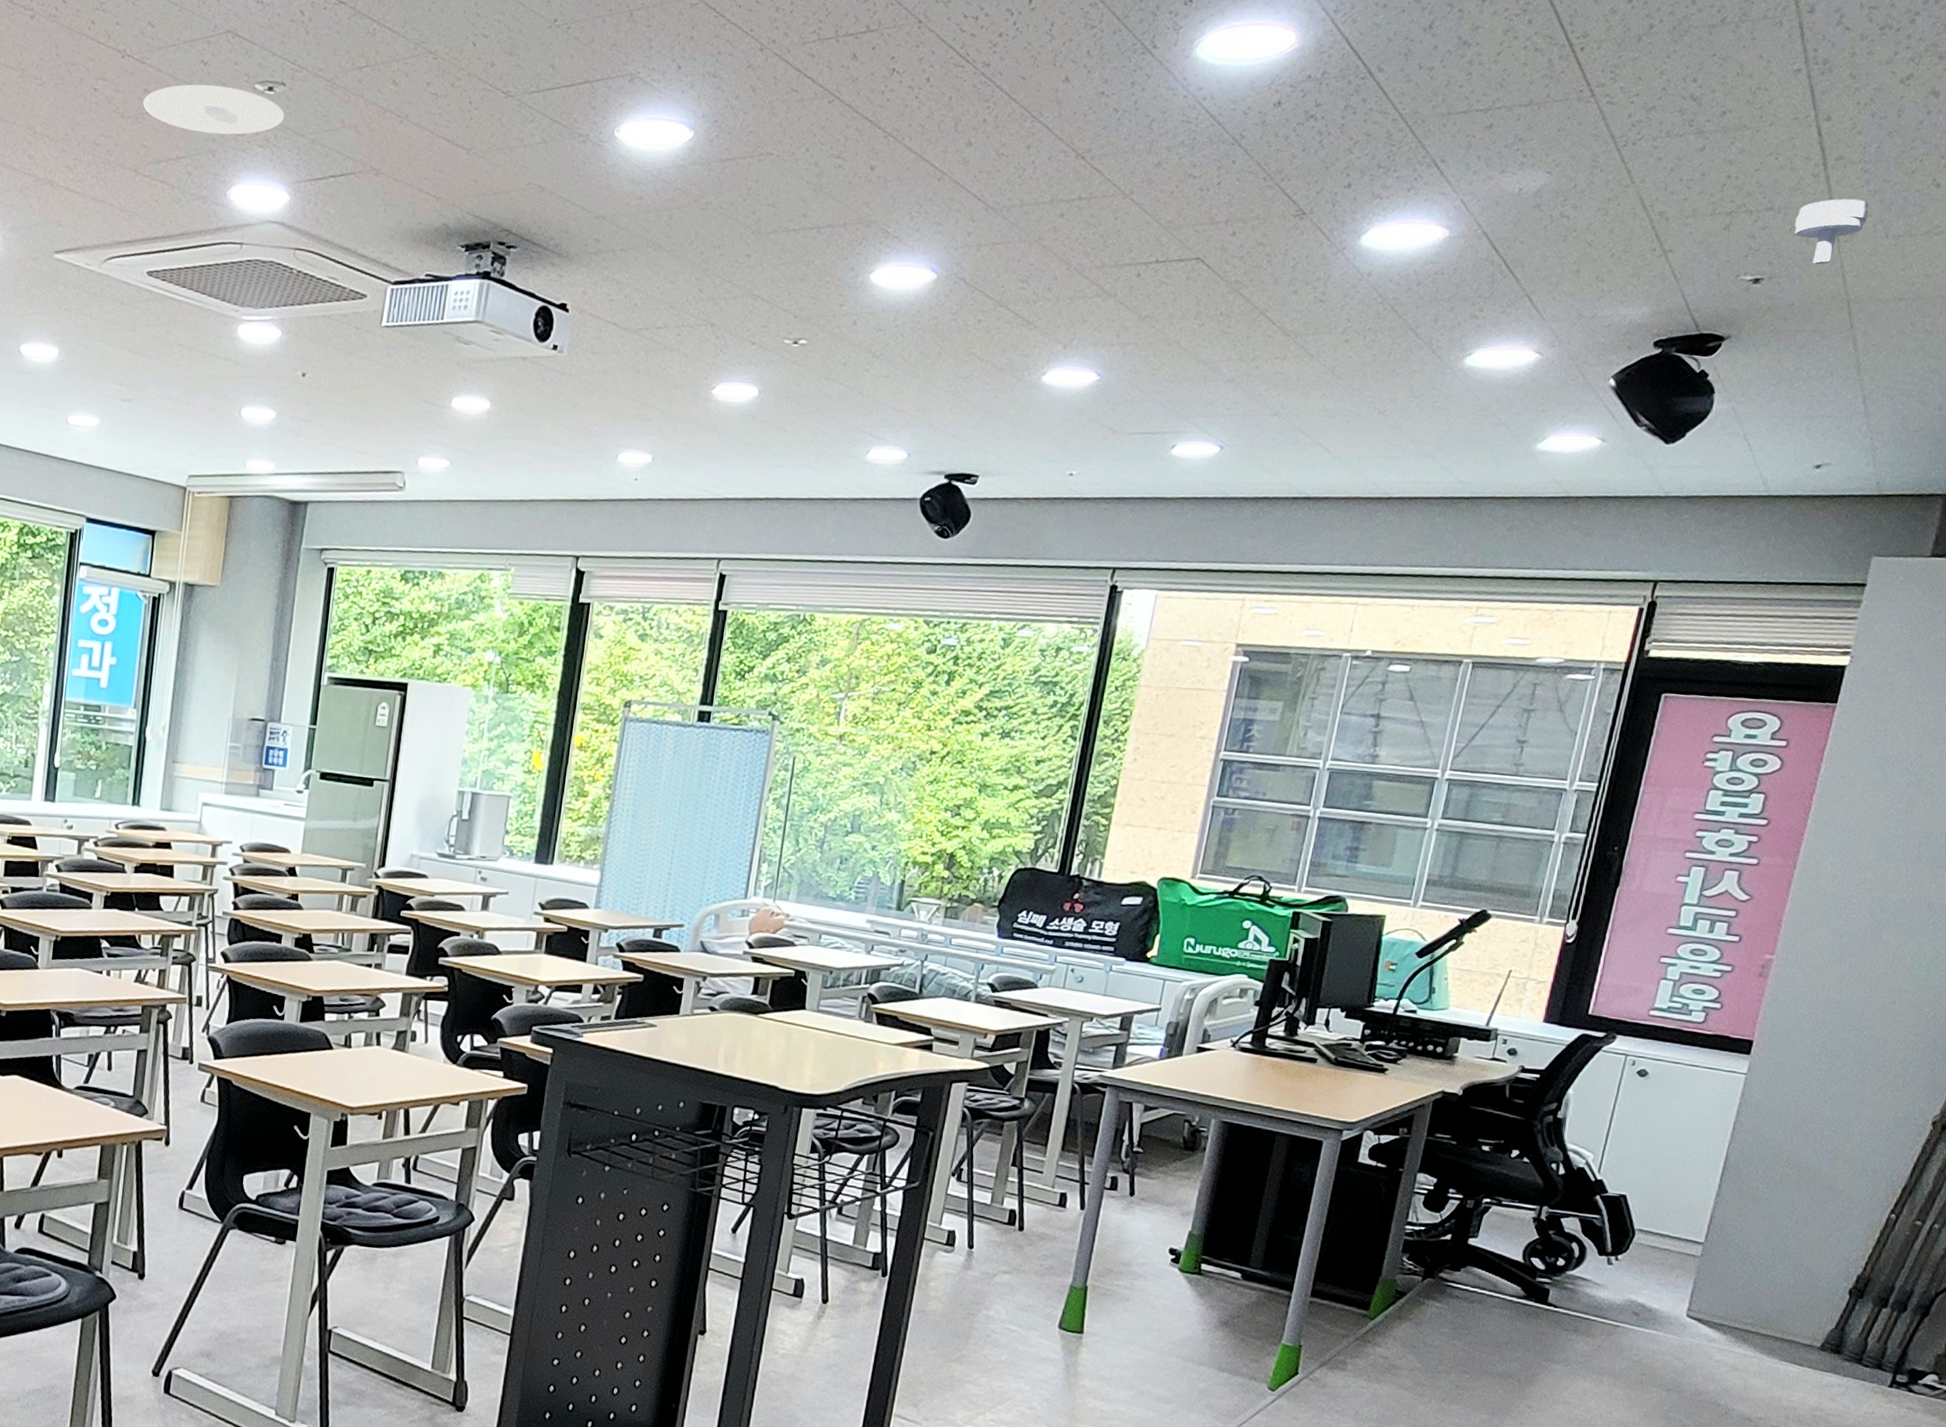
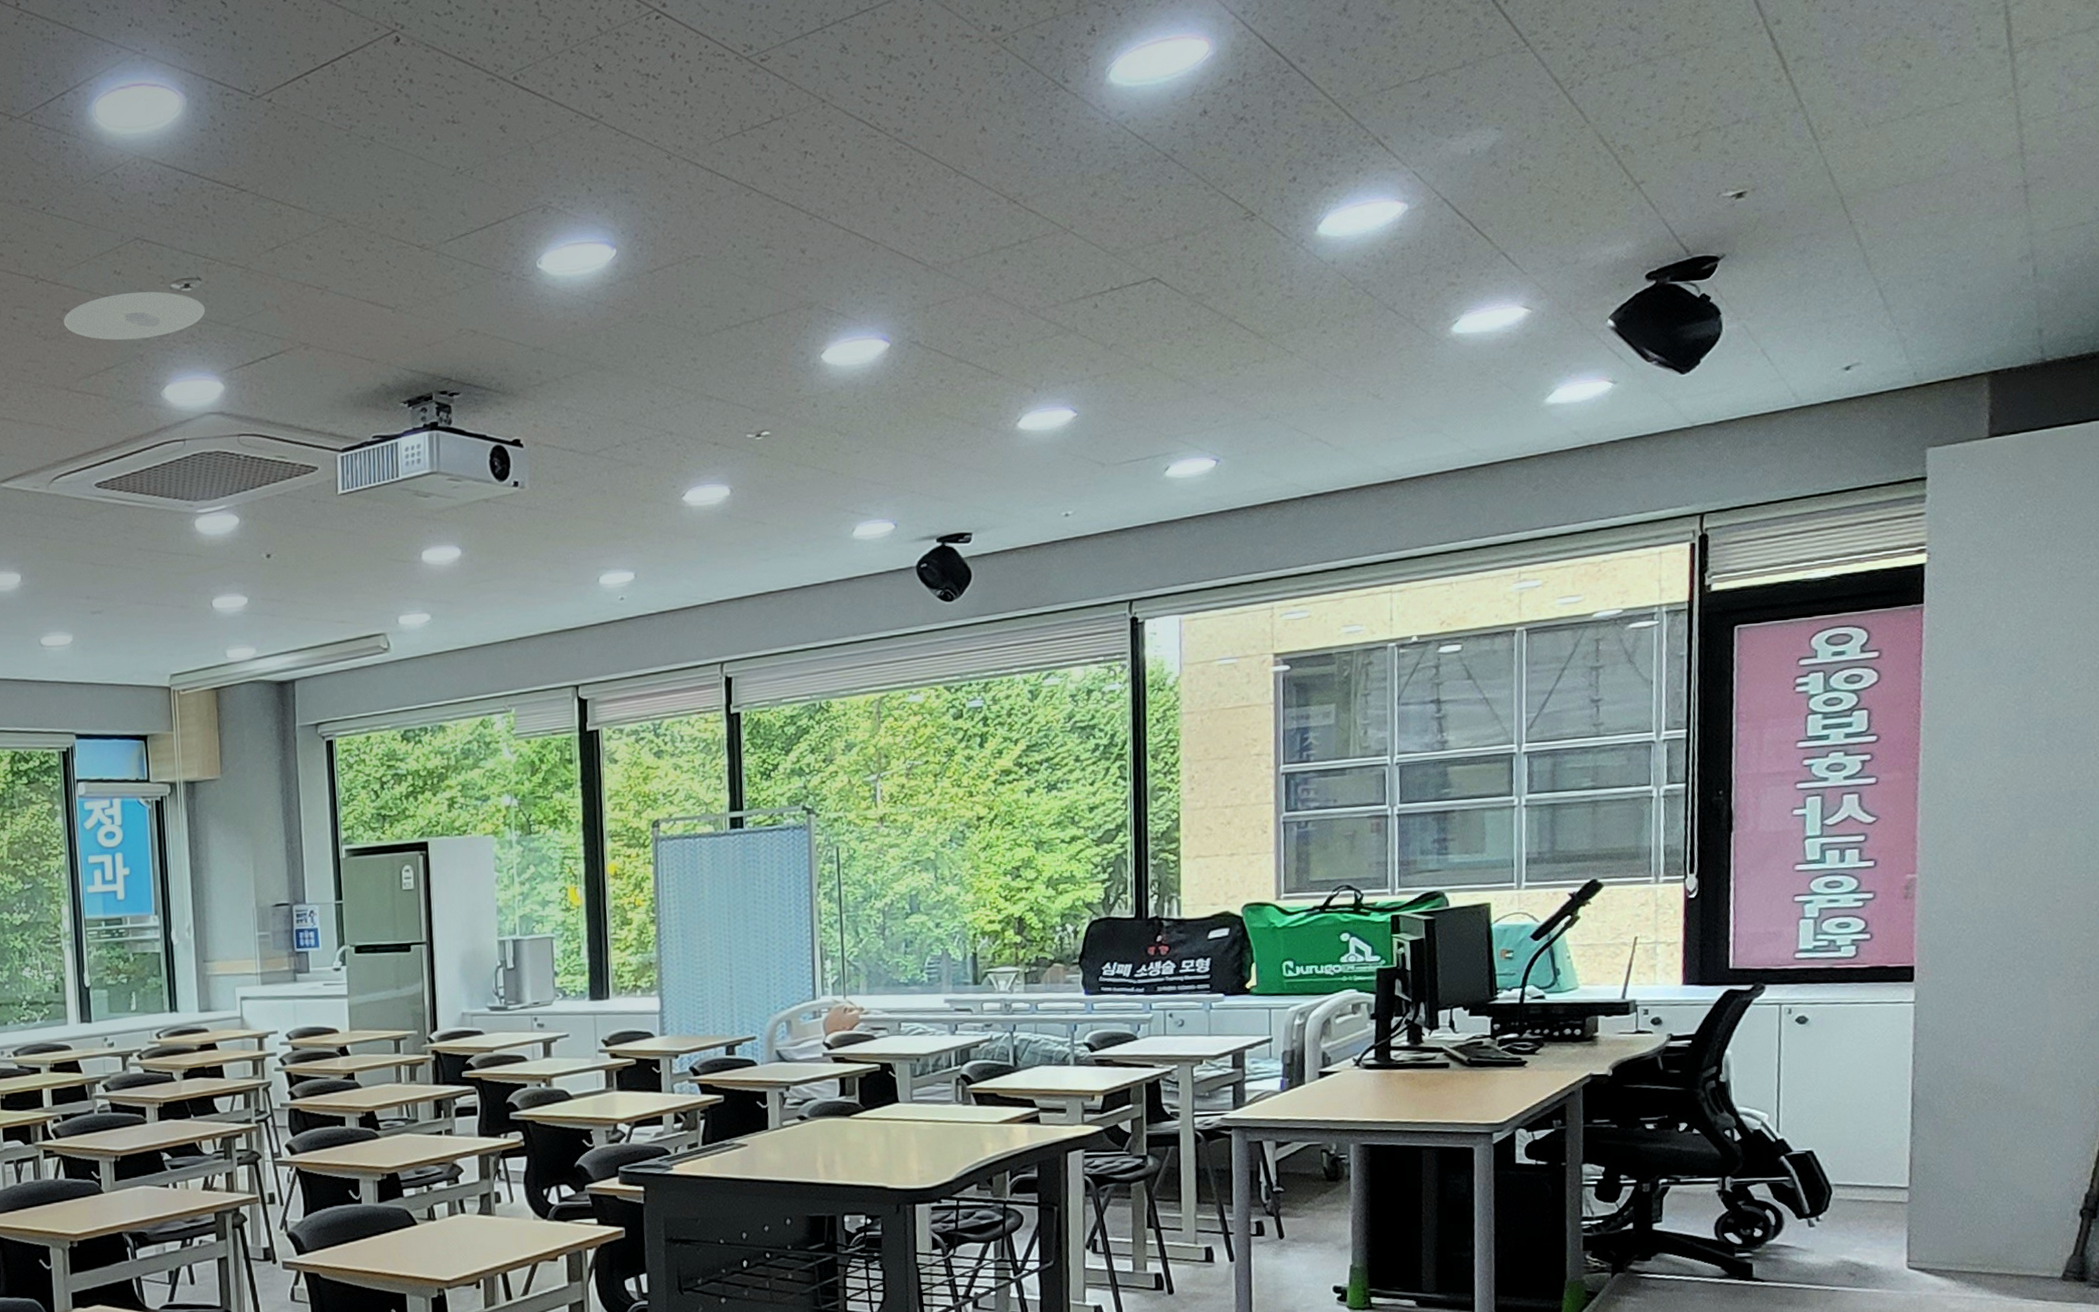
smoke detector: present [1794,198,1869,265] -> none [1767,95,1842,168]

